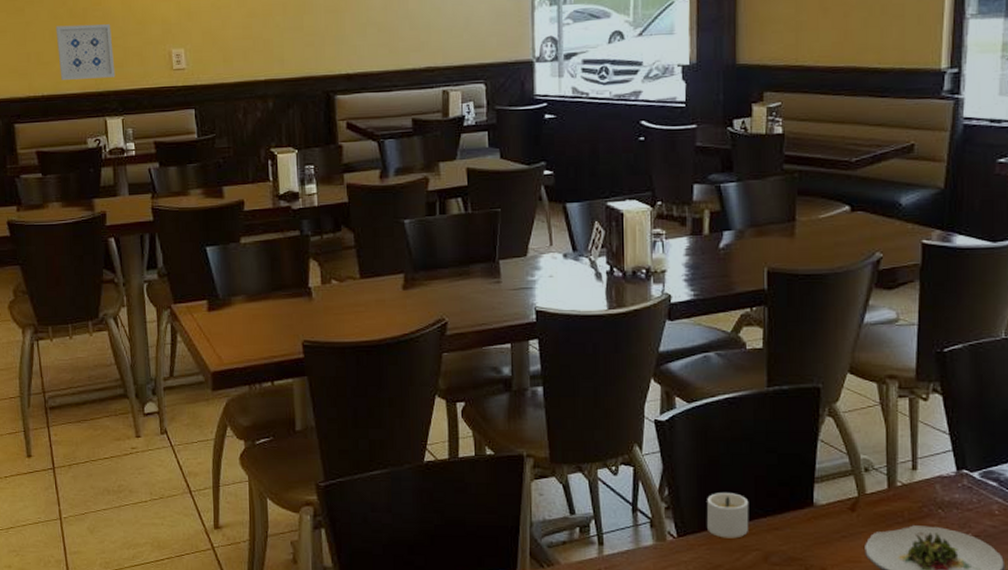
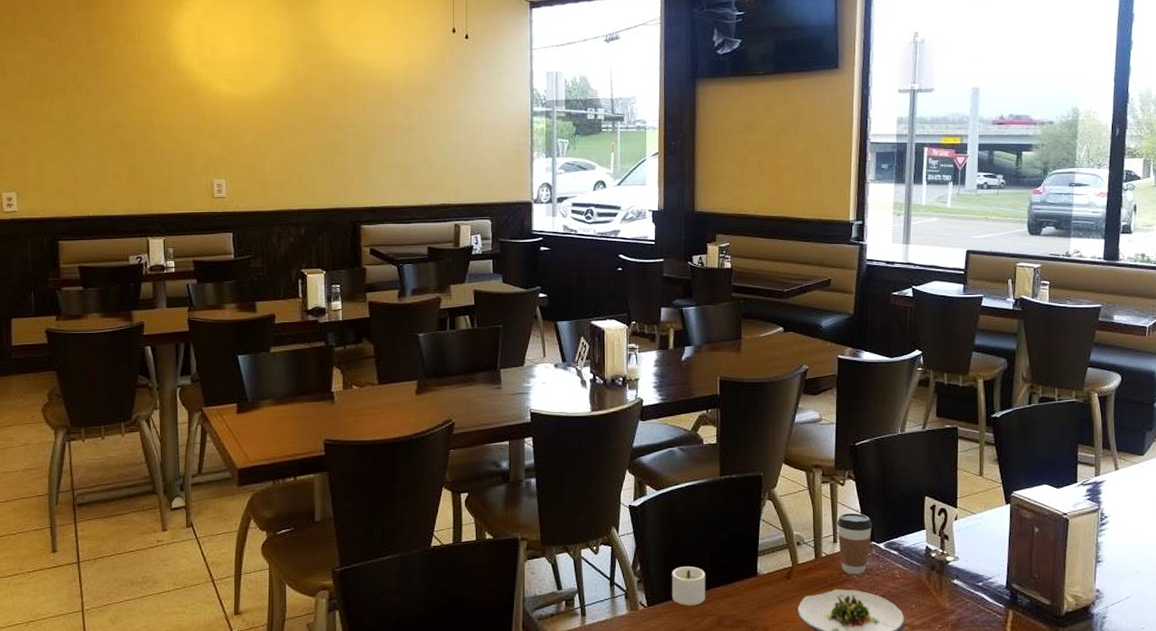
wall art: present [55,24,116,80] -> none [104,154,160,203]
coffee cup: none [917,435,964,509] -> present [836,513,873,575]

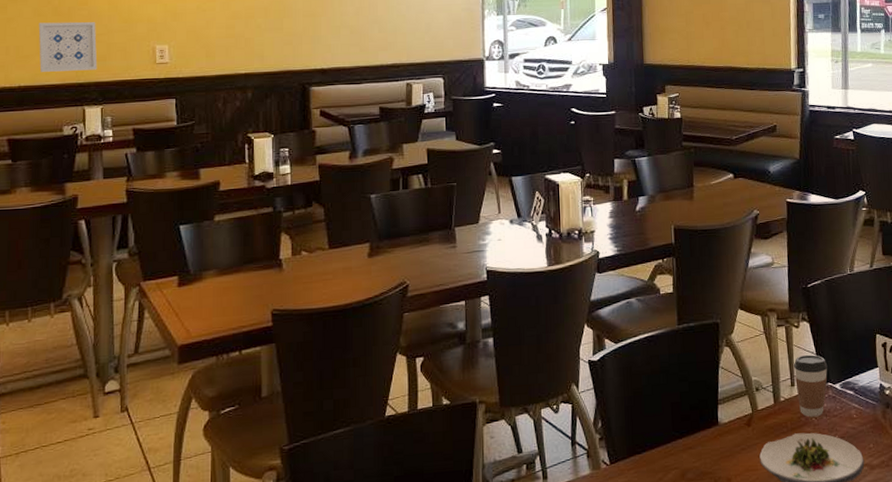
wall art: none [104,154,160,203] -> present [38,21,98,72]
candle: present [672,567,706,606] -> none [633,419,668,461]

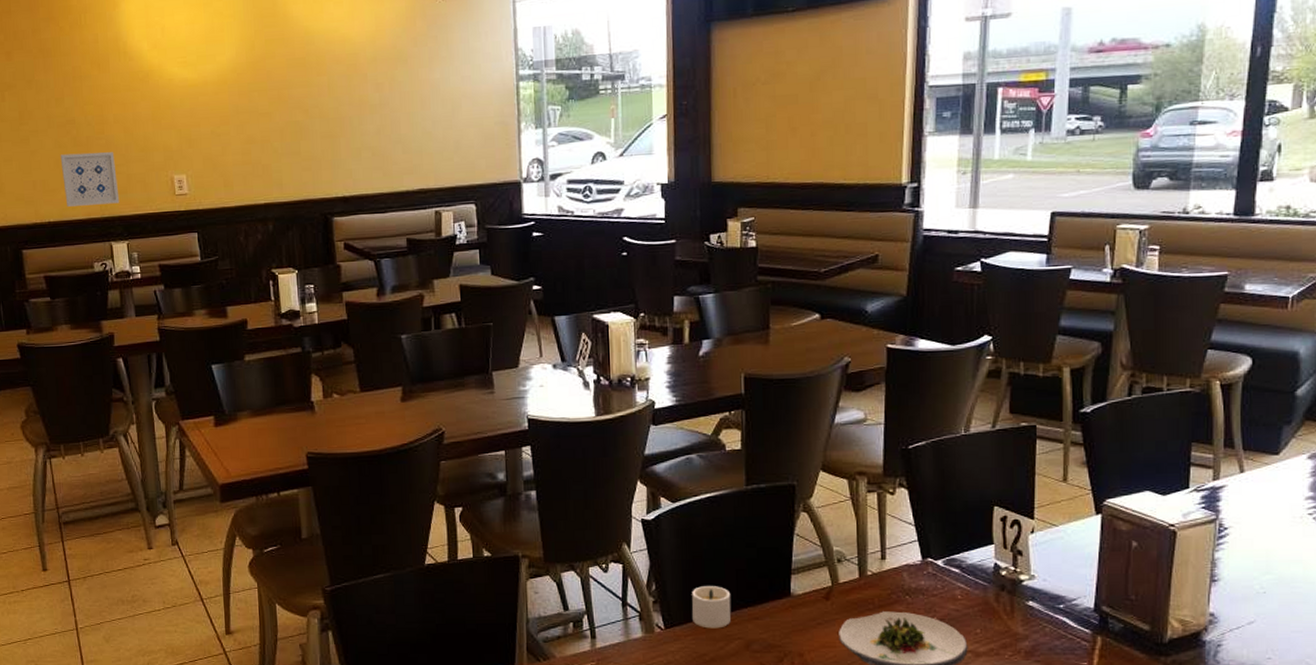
candle: none [633,419,668,461] -> present [692,586,731,629]
coffee cup: present [793,355,828,417] -> none [885,526,929,595]

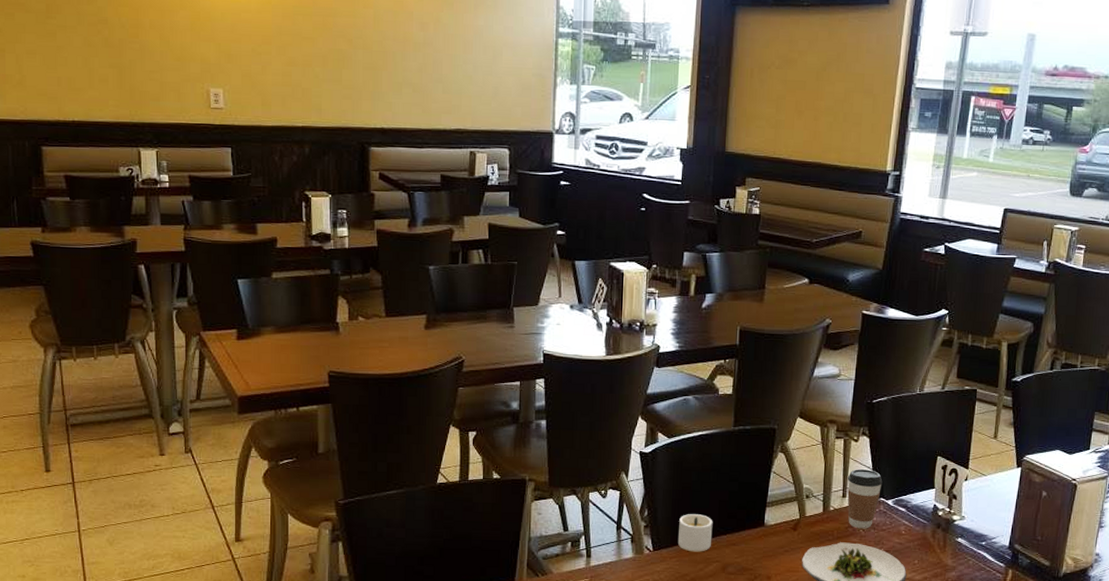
wall art: present [60,152,120,207] -> none [89,53,151,110]
coffee cup: none [885,526,929,595] -> present [847,469,883,529]

